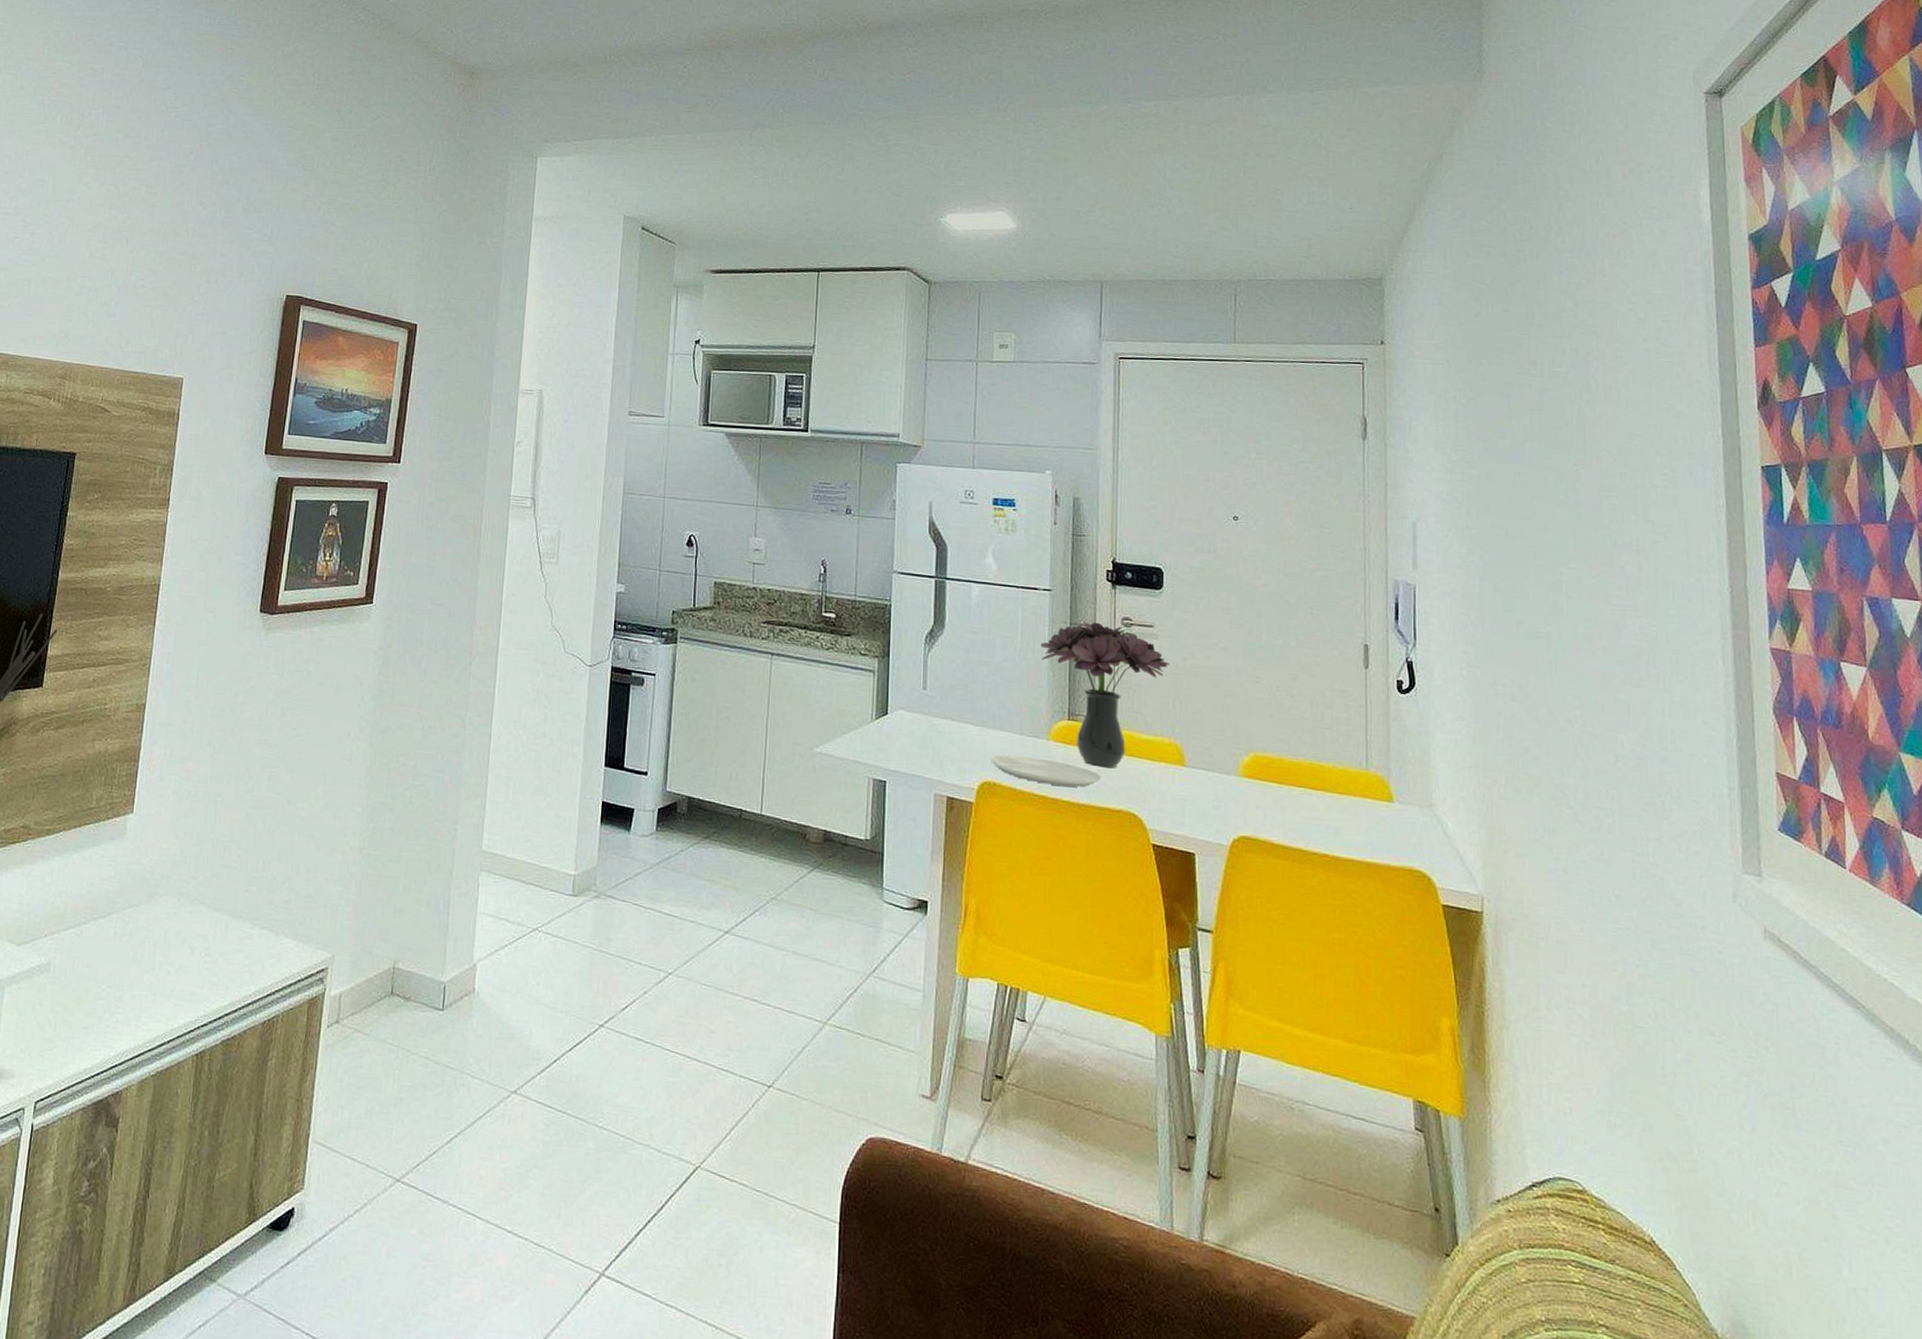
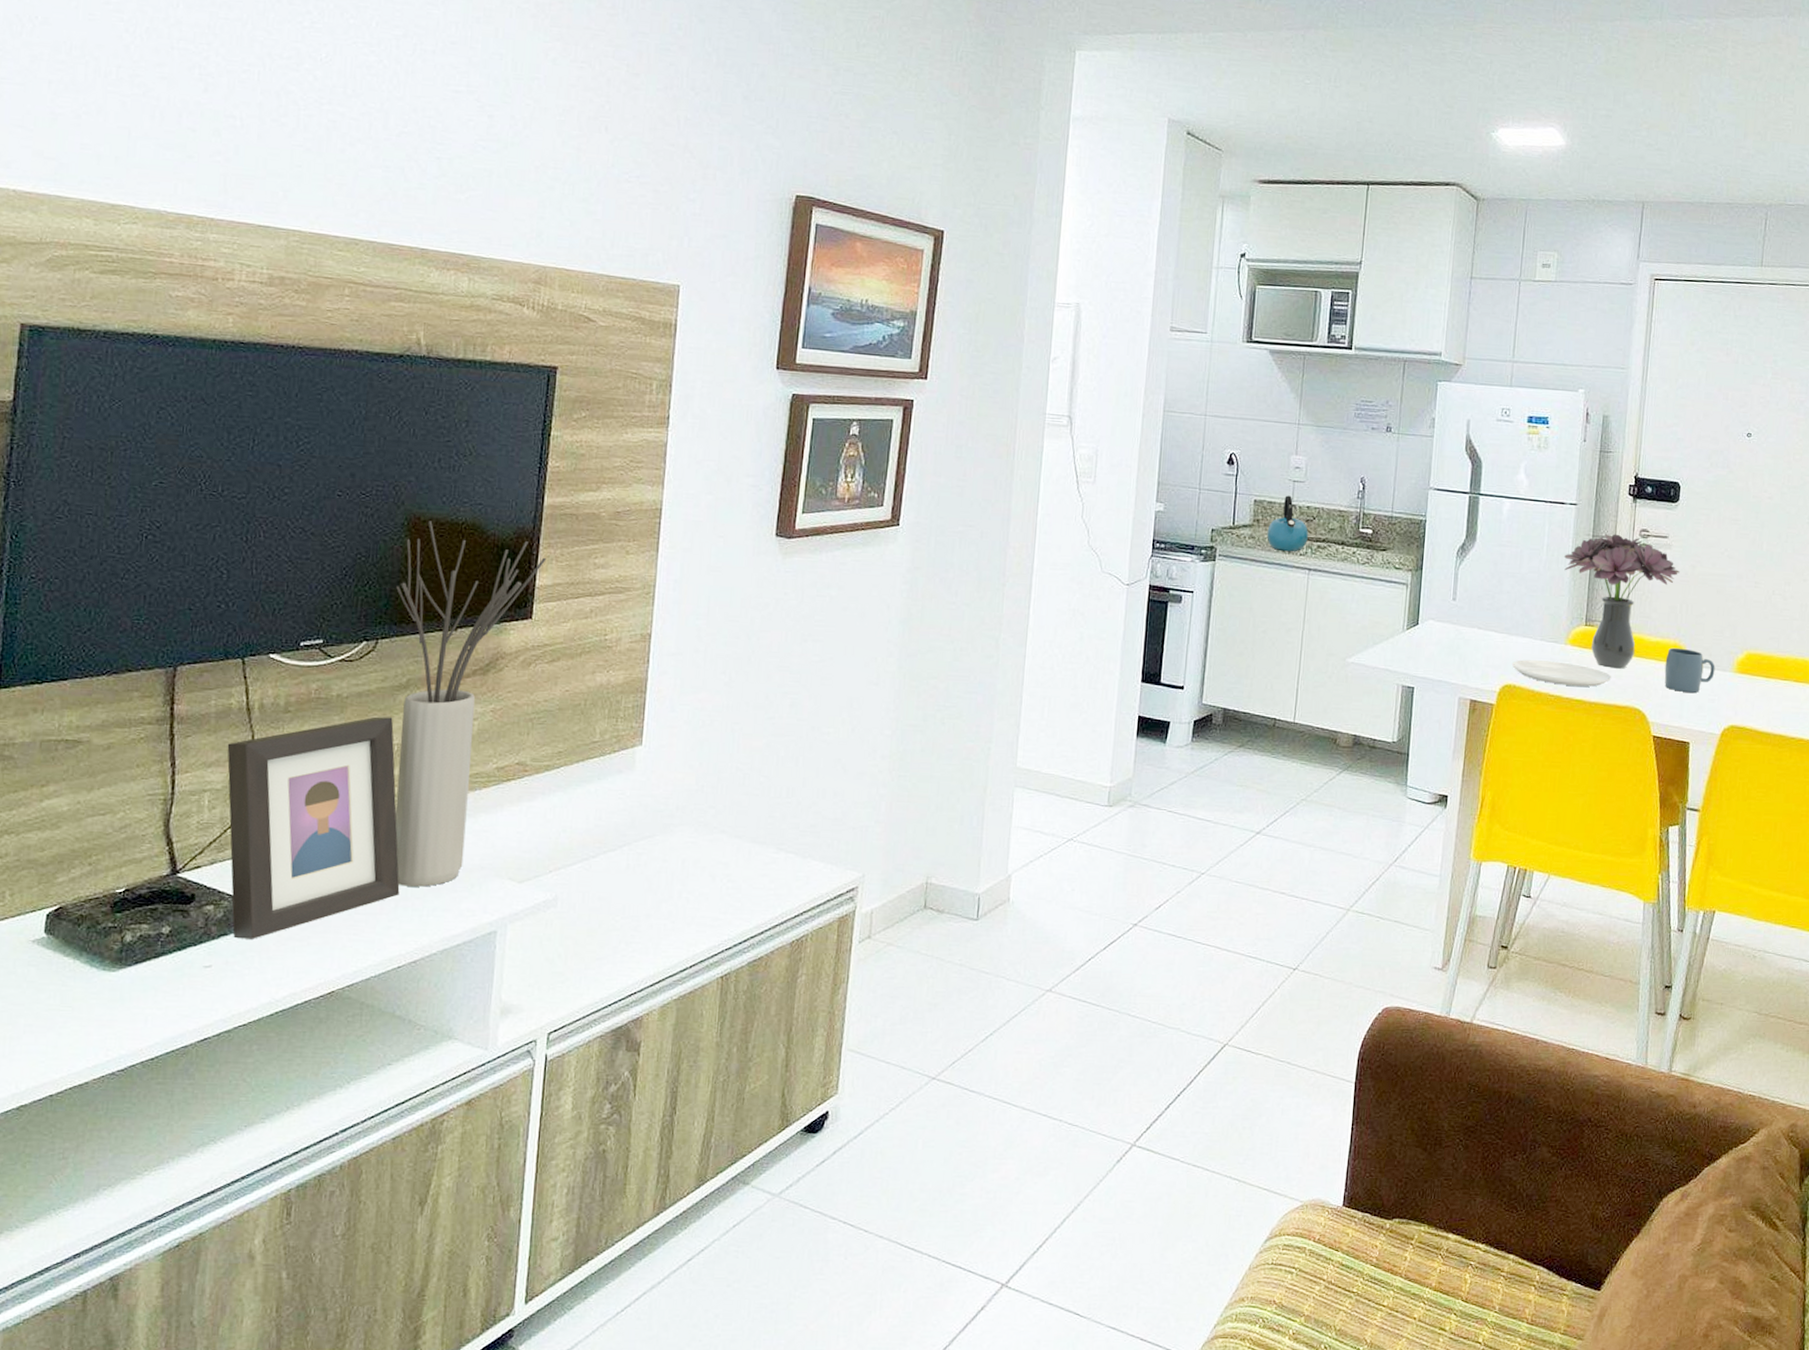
kettle: none [728,578,770,636] -> present [1267,495,1308,552]
mug: none [1160,746,1218,798] -> present [1664,647,1715,693]

